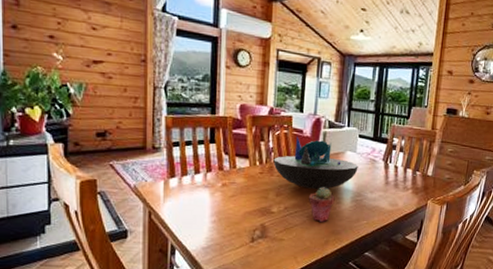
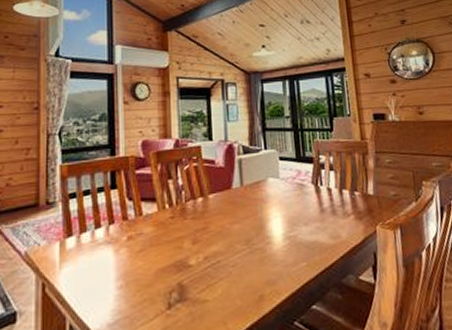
decorative bowl: present [273,136,358,189] -> none [185,168,285,230]
potted succulent: present [309,187,335,222] -> none [232,225,264,271]

